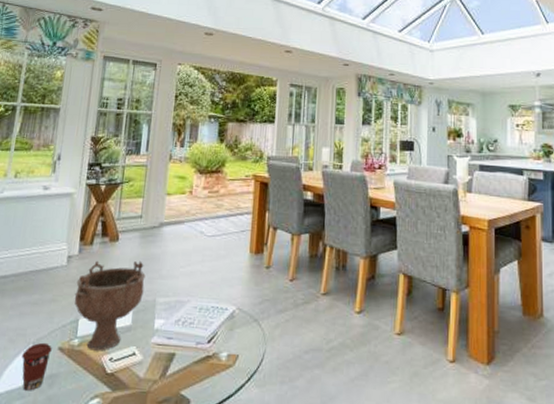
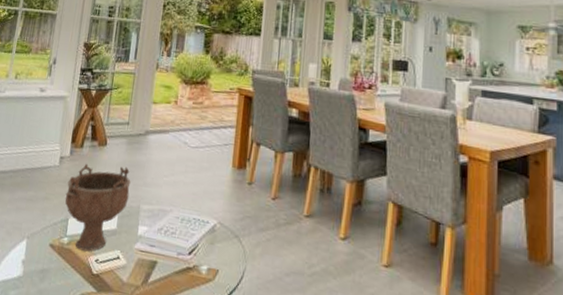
coffee cup: present [22,342,52,391] -> none [17,237,44,283]

